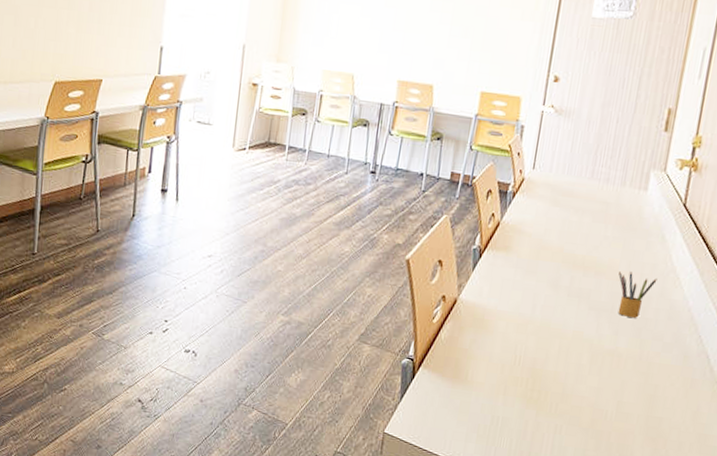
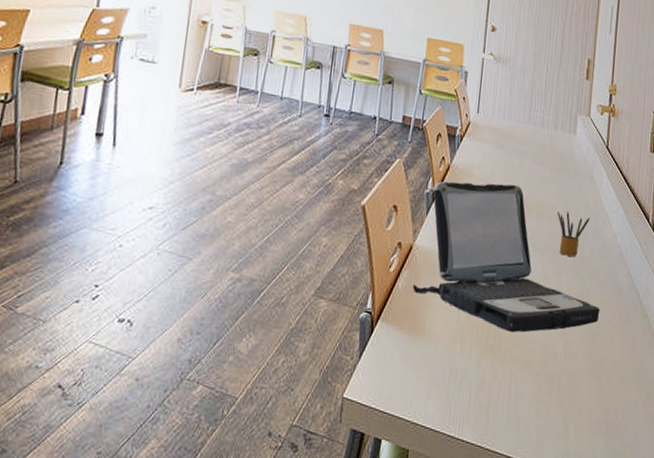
laptop: none [456,238,662,389] -> present [413,181,600,333]

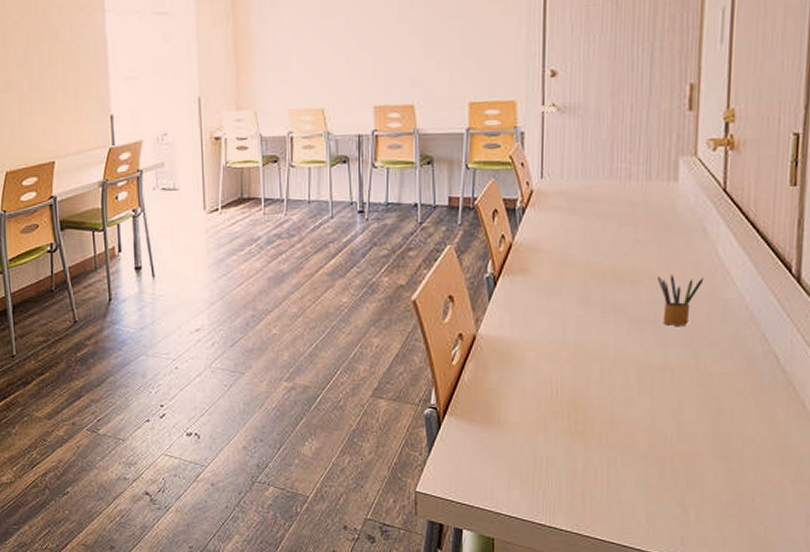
laptop: present [413,181,600,333] -> none [481,253,724,415]

